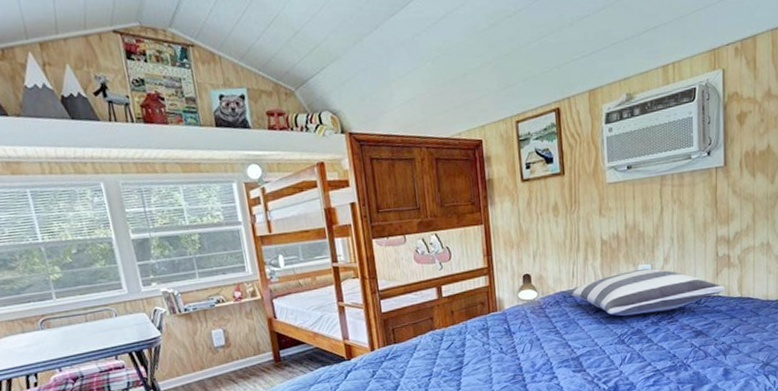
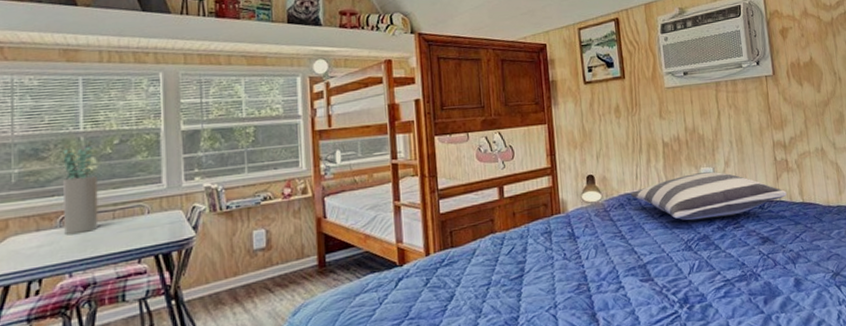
vase: none [28,251,75,337] -> present [63,141,99,236]

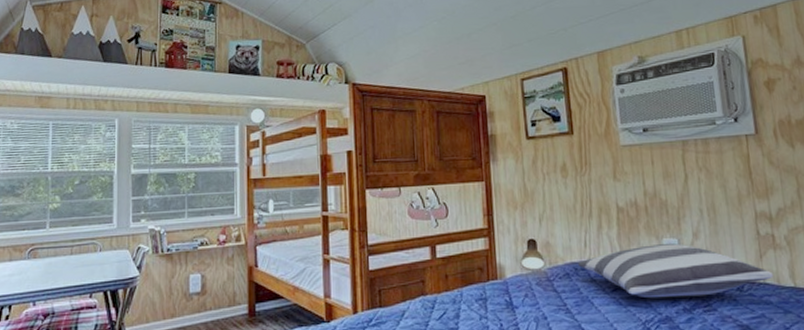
vase: present [63,141,99,236] -> none [31,181,60,267]

